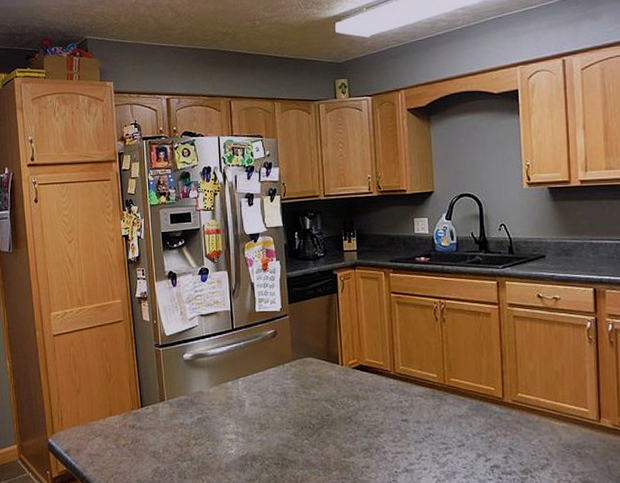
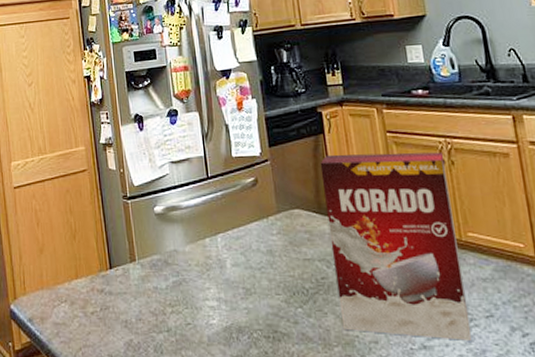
cereal box: none [332,311,446,465] -> present [320,152,472,341]

